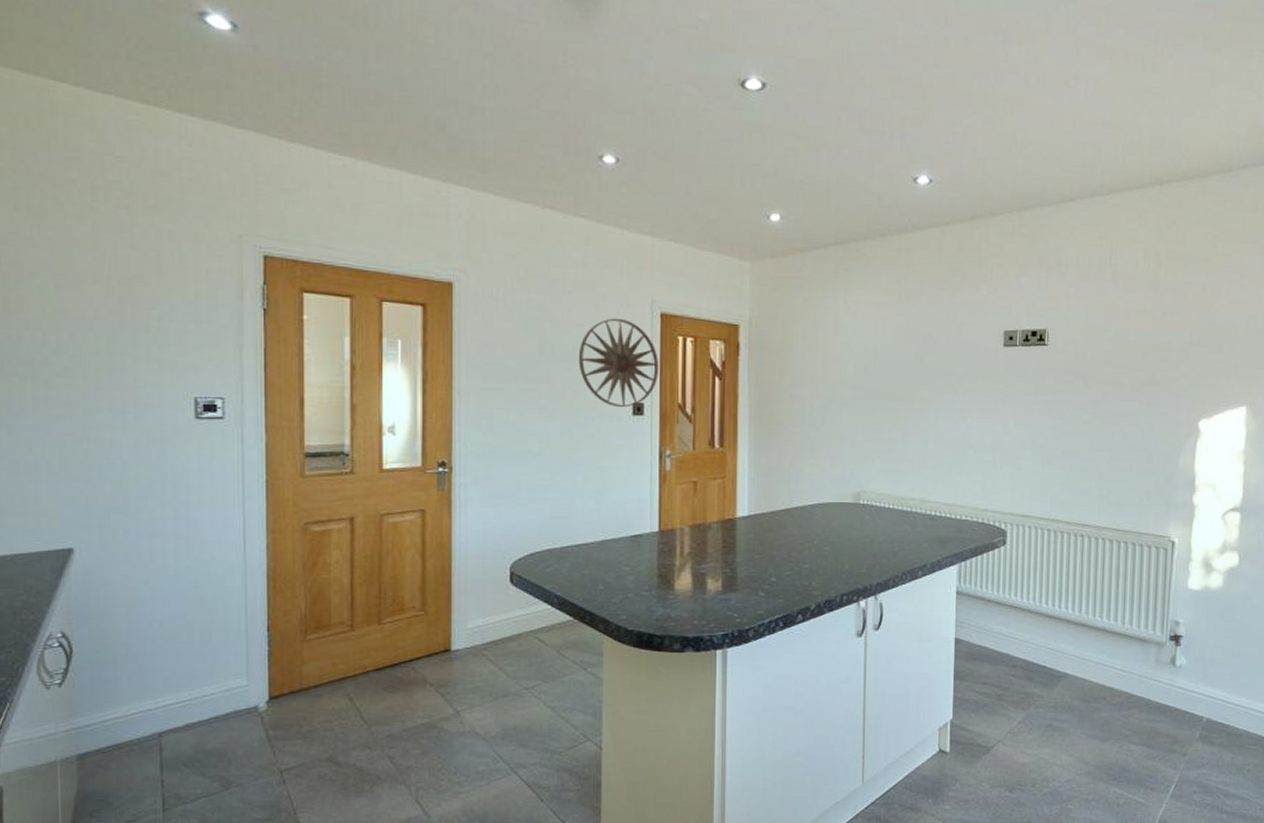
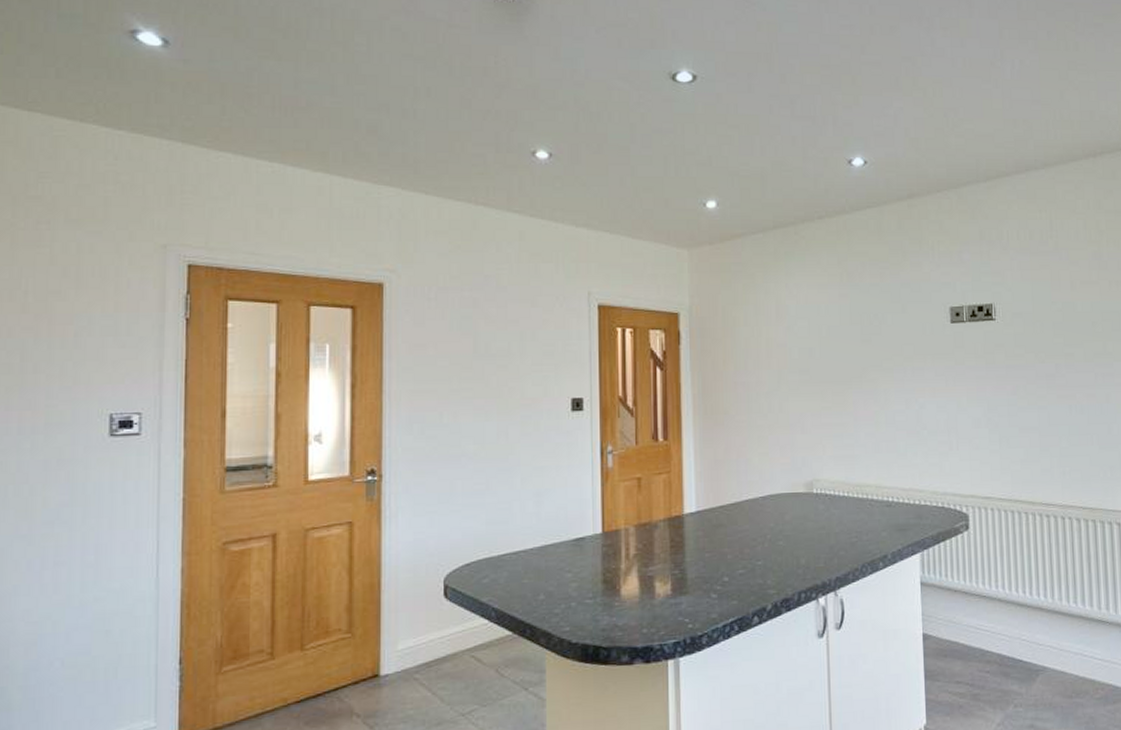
wall art: present [578,318,659,408] -> none [514,312,597,404]

